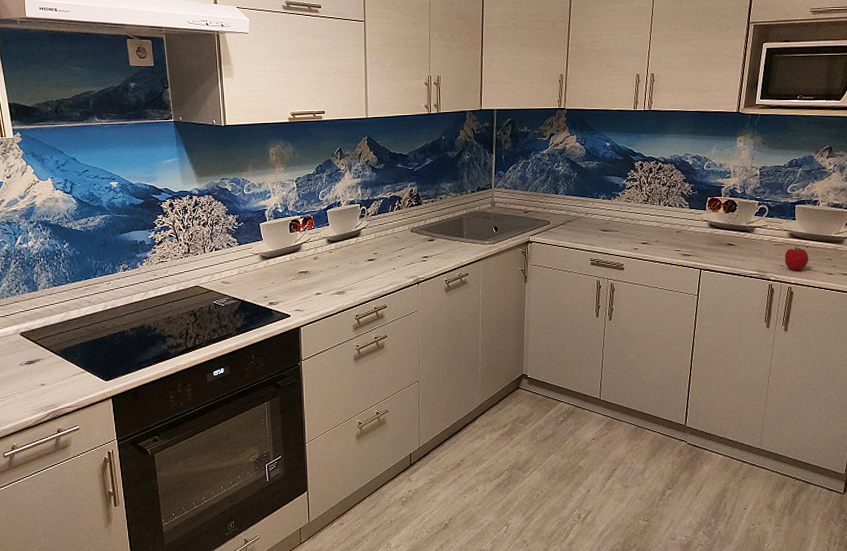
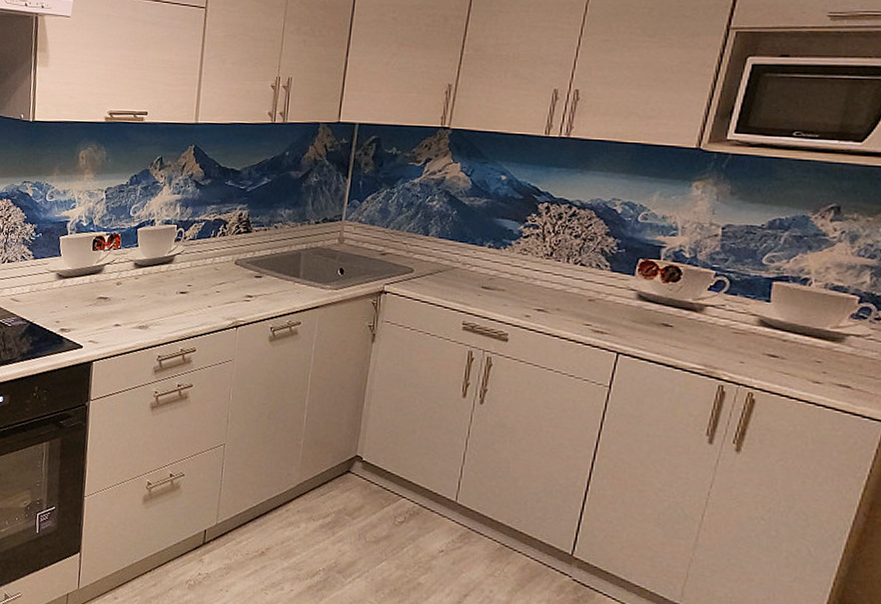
fruit: present [784,247,809,271] -> none [747,339,786,372]

